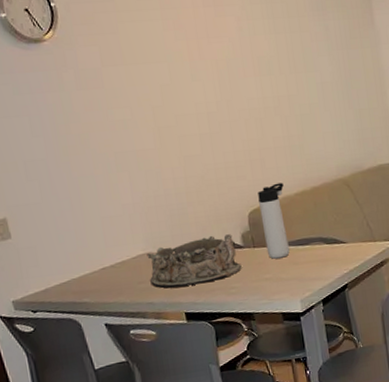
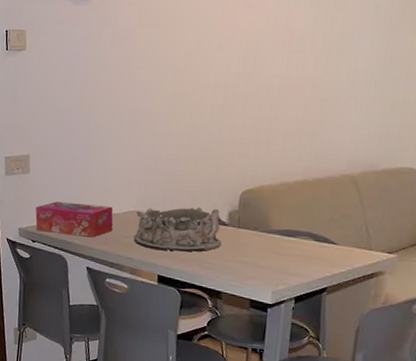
tissue box: none [27,254,125,299] -> present [35,201,114,238]
thermos bottle: present [258,182,290,259] -> none [250,167,285,245]

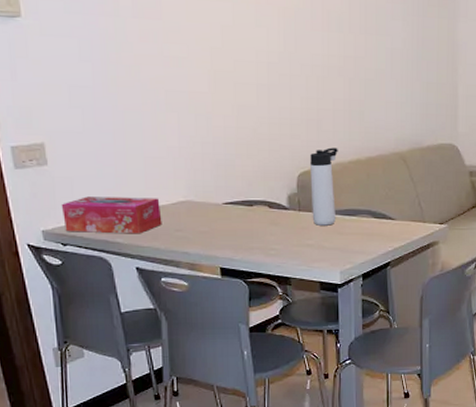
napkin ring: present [134,206,222,252] -> none [187,192,284,240]
thermos bottle: none [250,167,285,245] -> present [310,147,338,226]

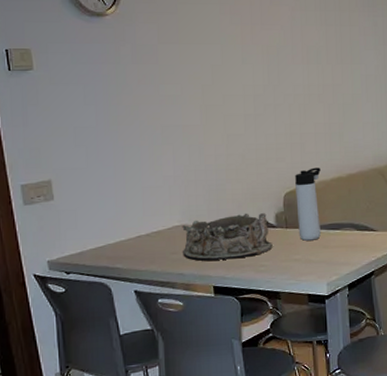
tissue box: present [61,196,162,234] -> none [65,224,159,261]
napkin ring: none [187,192,284,240] -> present [182,212,273,261]

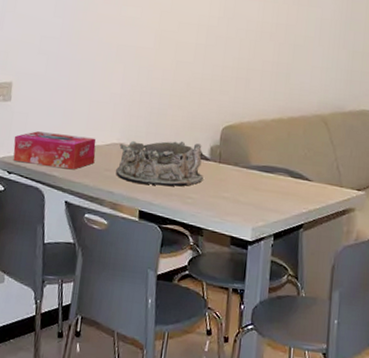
tissue box: none [65,224,159,261] -> present [13,131,96,170]
thermos bottle: present [295,167,321,241] -> none [231,105,263,180]

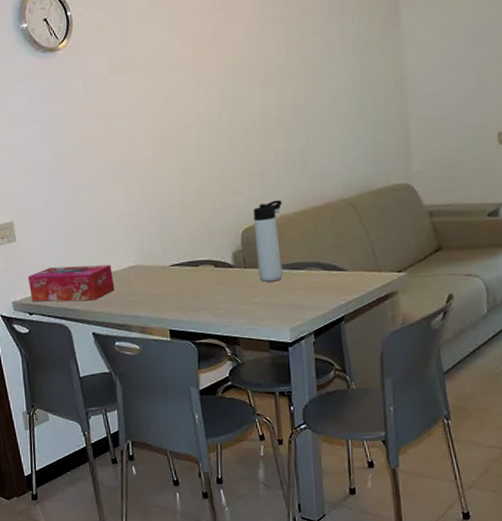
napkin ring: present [116,140,204,187] -> none [137,251,231,303]
thermos bottle: none [231,105,263,180] -> present [253,200,283,282]

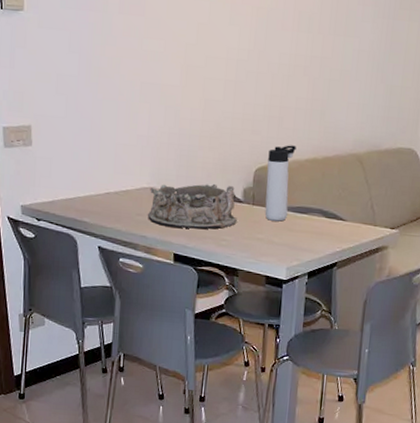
tissue box: present [27,264,115,302] -> none [39,177,126,216]
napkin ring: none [137,251,231,303] -> present [148,183,237,230]

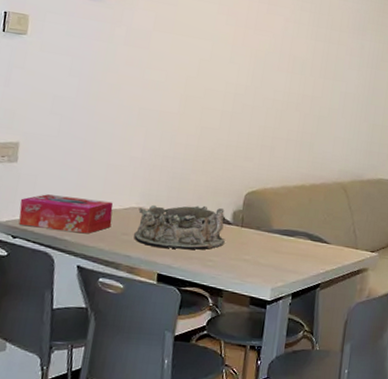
tissue box: none [39,177,126,216] -> present [18,194,113,234]
thermos bottle: present [264,145,296,222] -> none [252,172,286,243]

